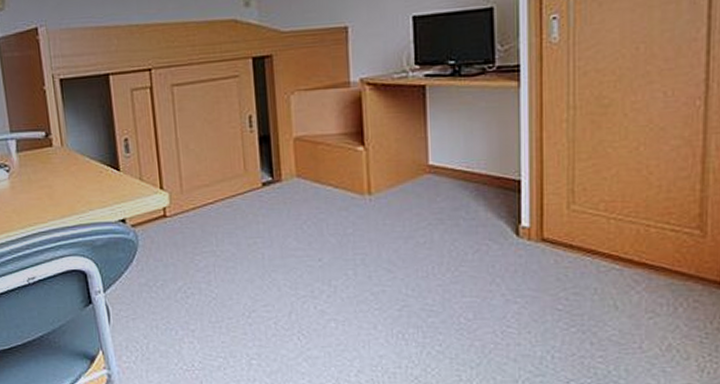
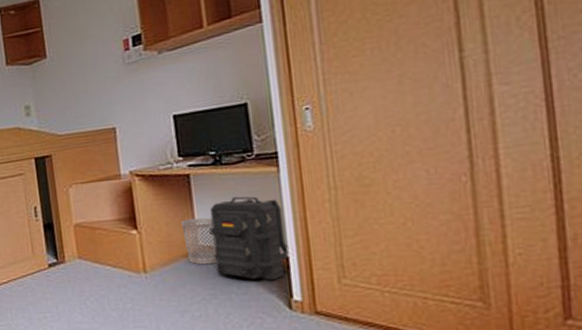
wastebasket: none [413,134,447,187] -> present [181,217,218,265]
backpack: none [441,112,522,205] -> present [209,196,290,281]

